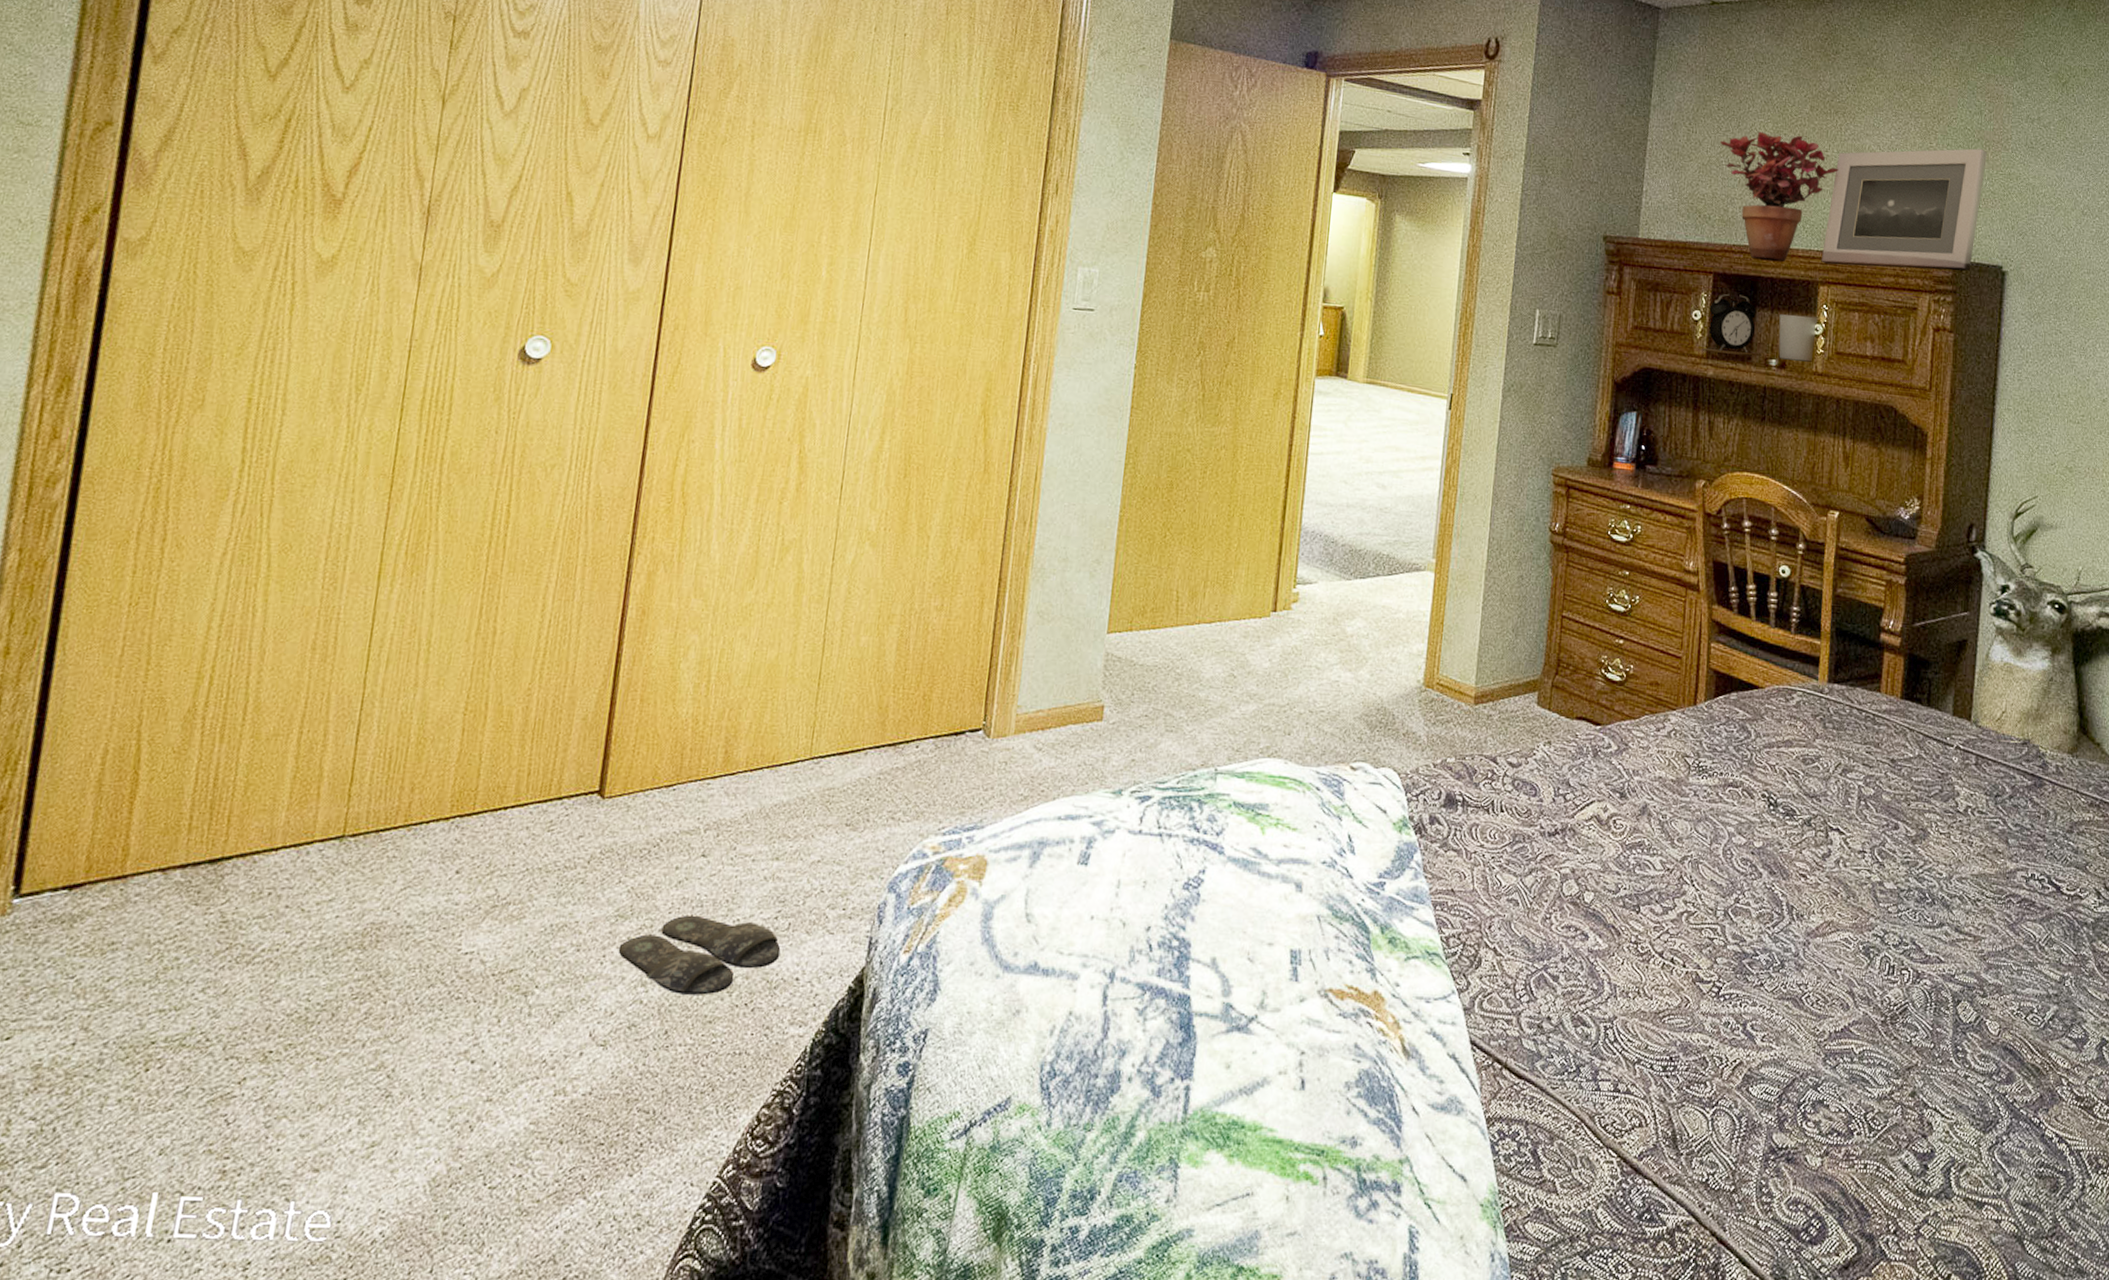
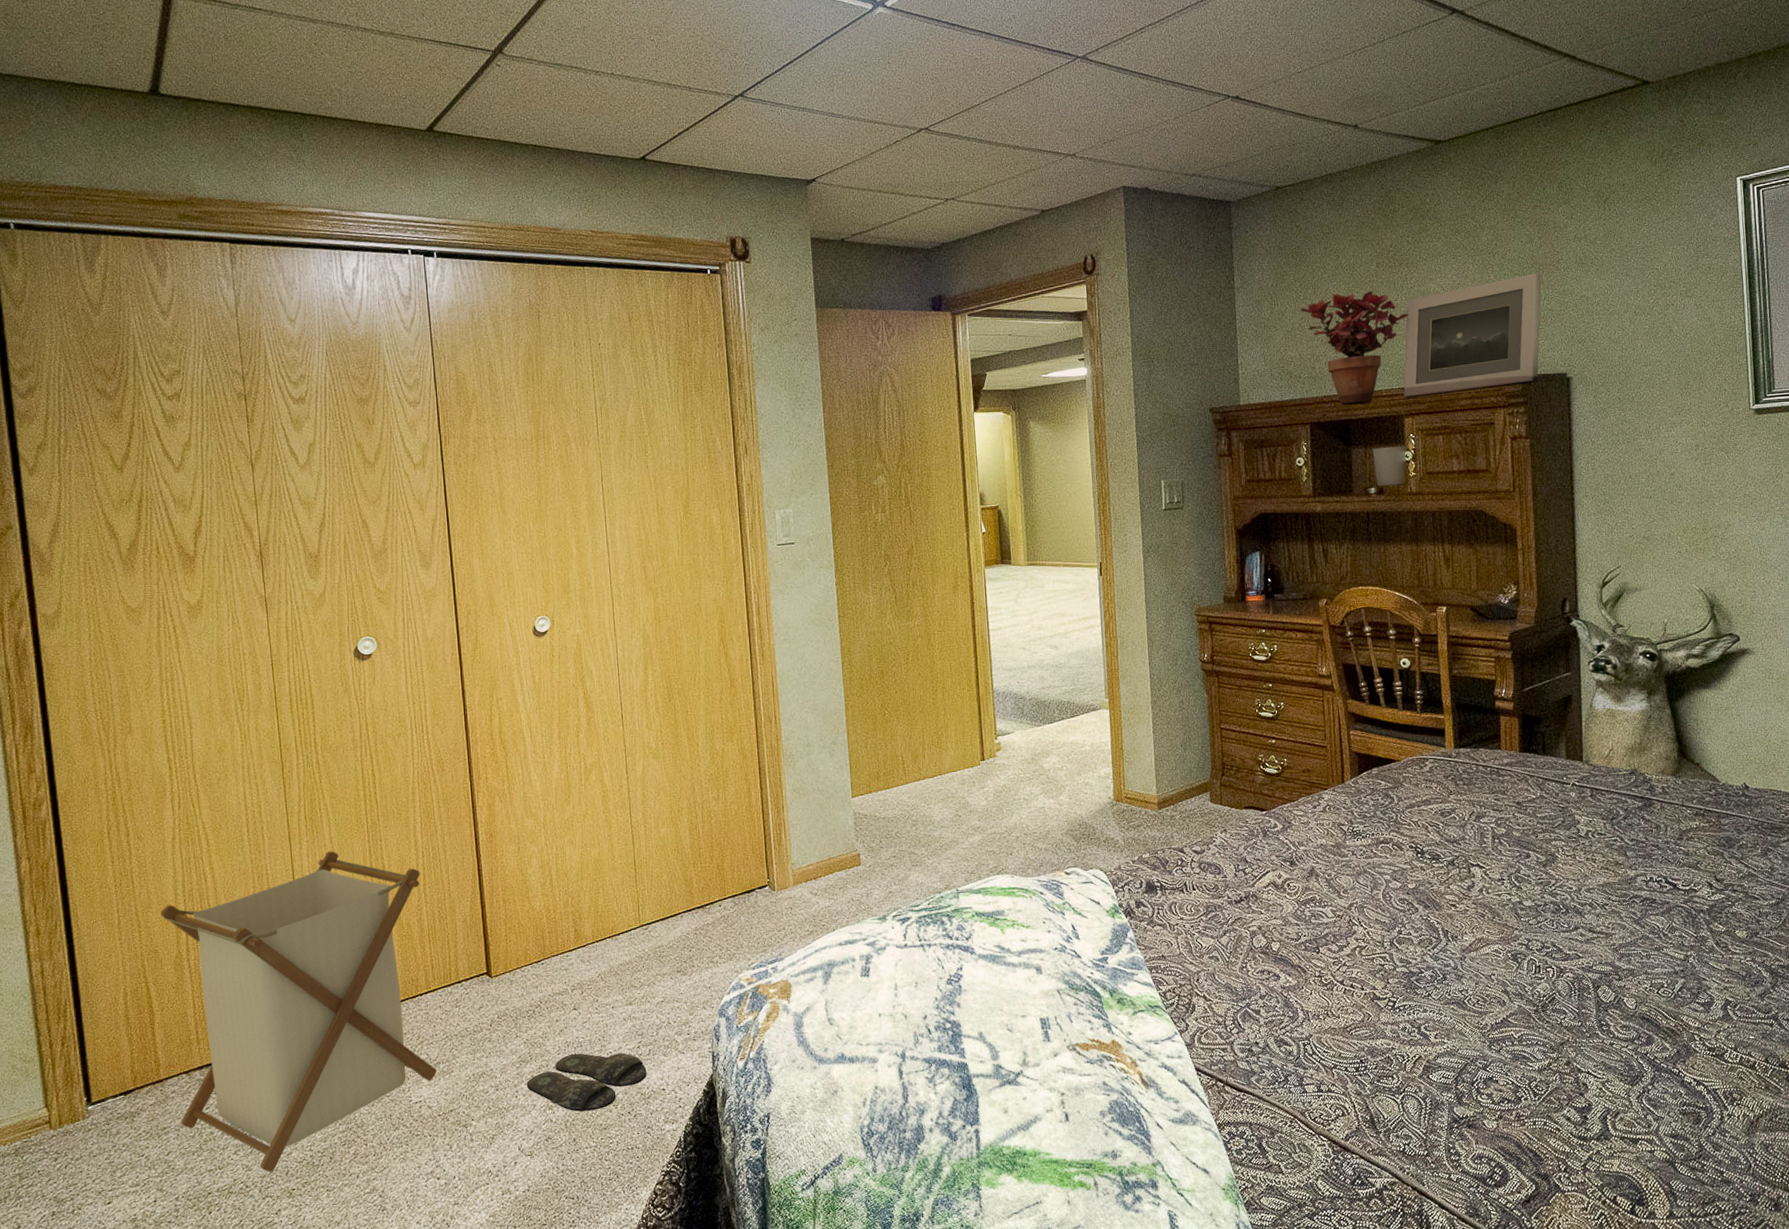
laundry basket: none [138,601,541,1024] -> present [160,851,437,1172]
alarm clock: present [1703,293,1762,357] -> none [1310,438,1361,491]

